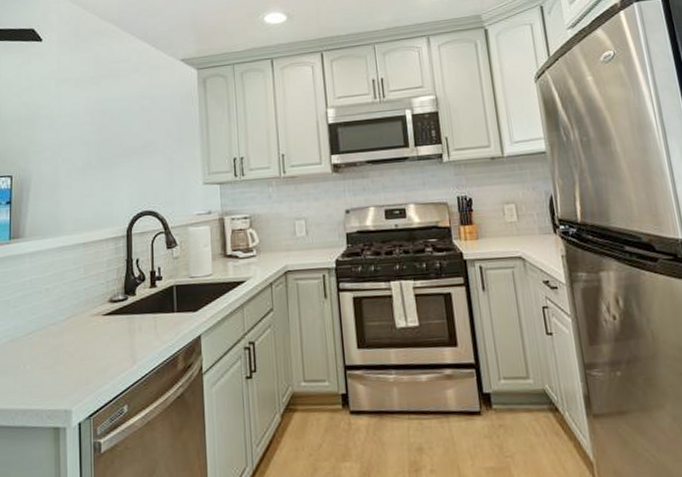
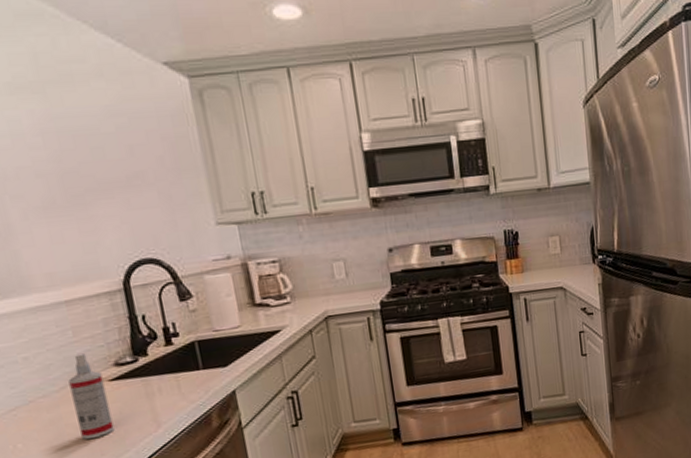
spray bottle: none [73,289,100,367] -> present [68,353,114,439]

